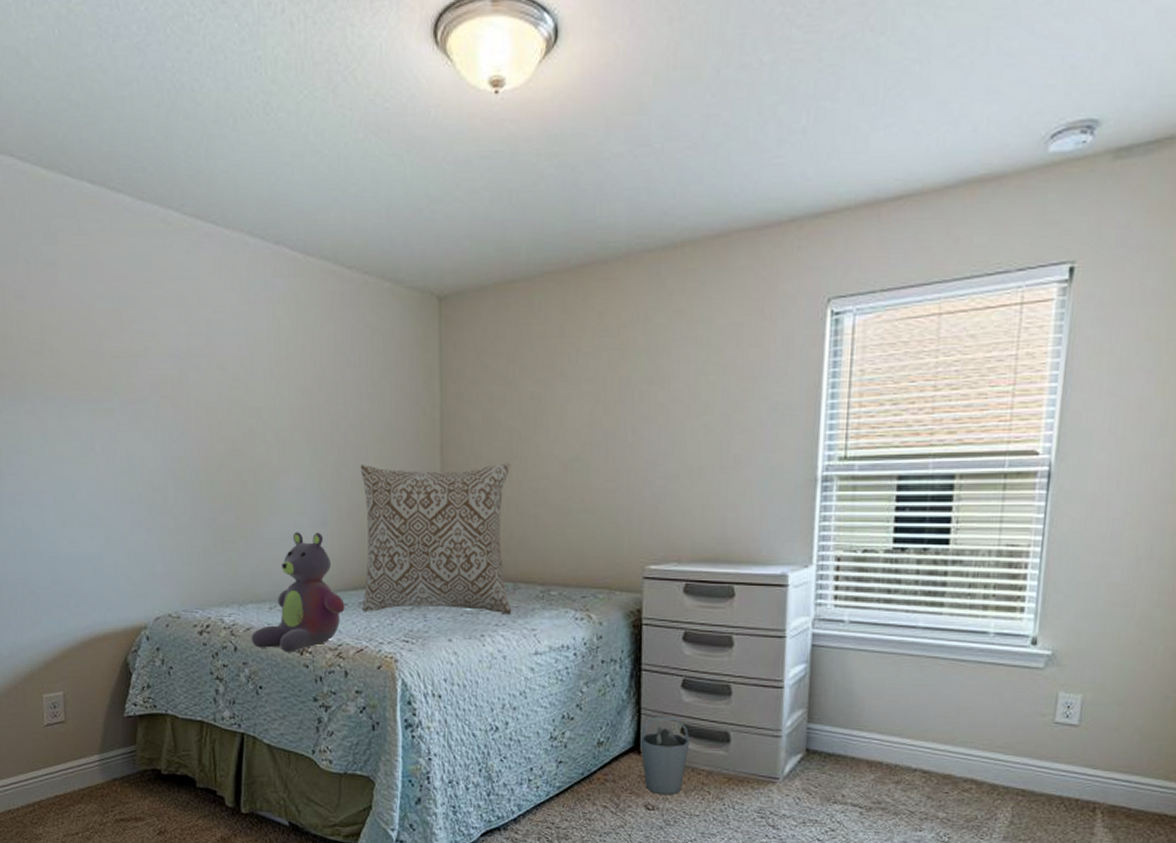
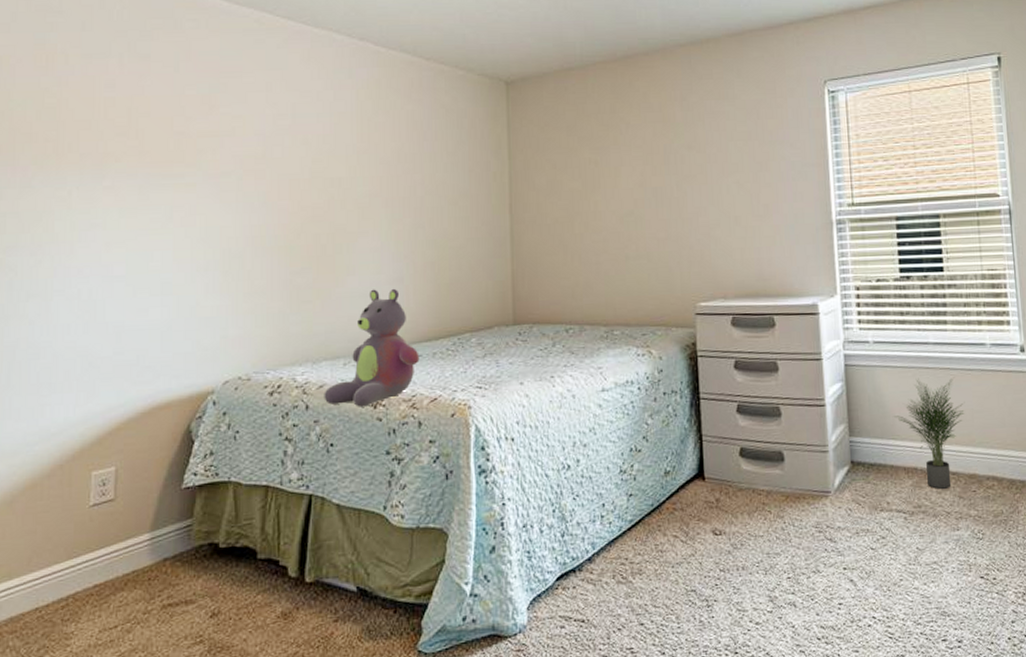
pillow: present [360,463,512,615] -> none [435,218,579,362]
trash bin: present [640,717,690,795] -> none [703,441,749,519]
potted plant: none [863,667,949,787] -> present [894,377,965,489]

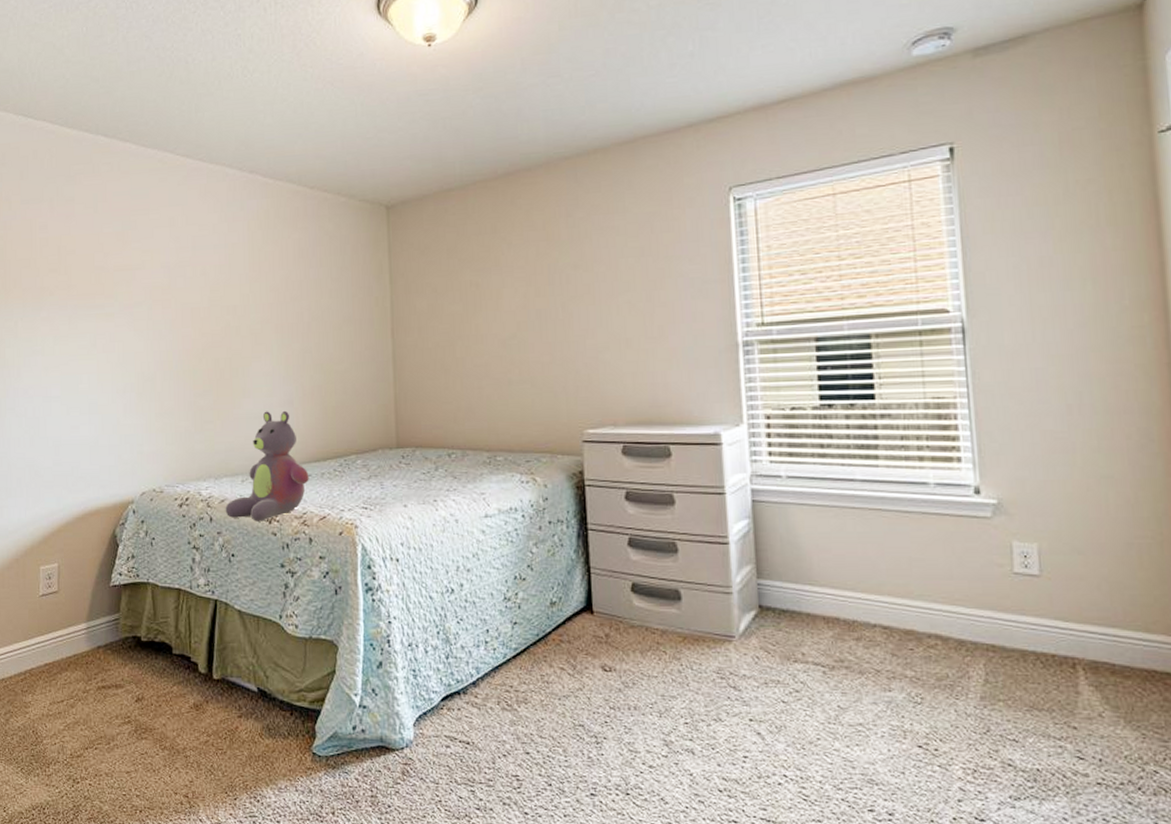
potted plant: present [894,377,965,489] -> none [811,519,900,644]

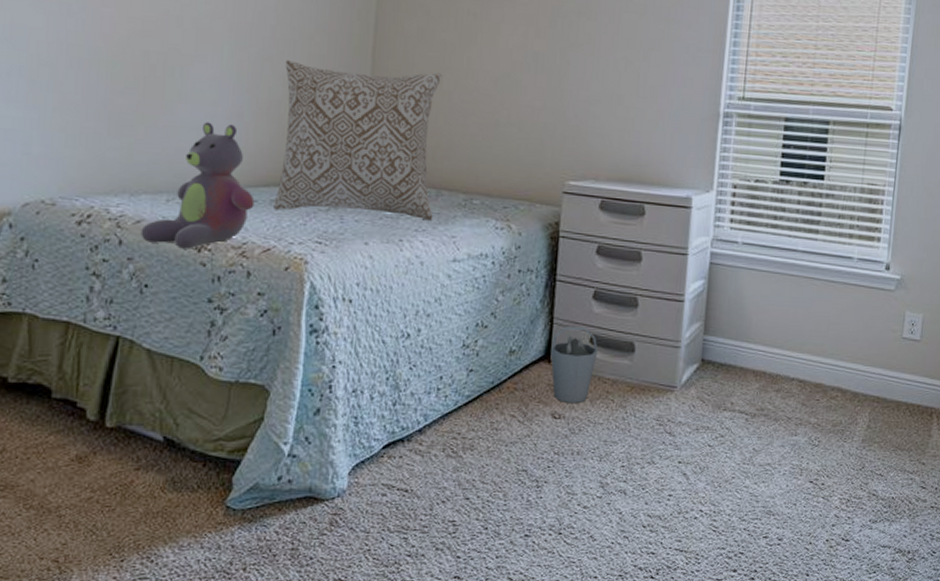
pillow: none [321,342,462,482] -> present [272,60,443,221]
trash bin: none [592,576,642,656] -> present [550,326,598,404]

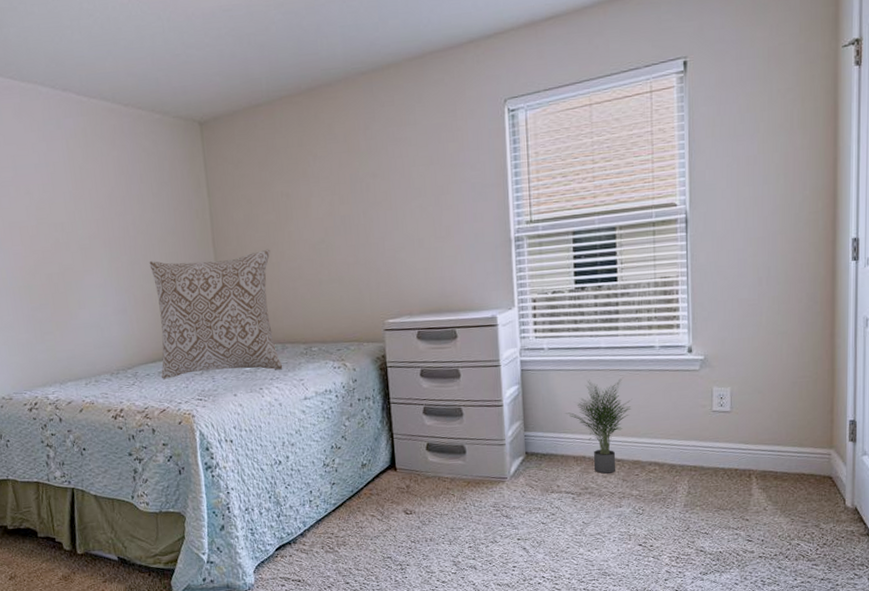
stuffed bear: present [140,121,255,249] -> none [72,318,148,419]
trash bin: present [550,326,598,404] -> none [395,438,435,501]
potted plant: none [751,285,821,395] -> present [566,377,632,474]

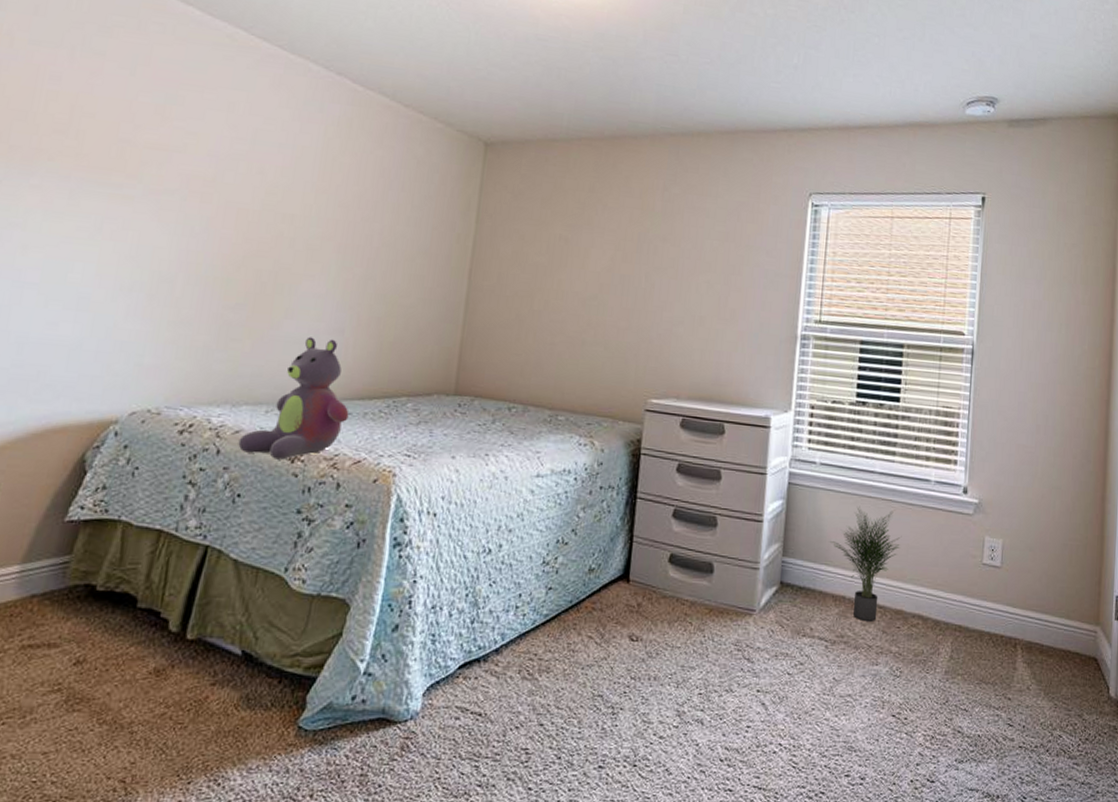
stuffed bear: none [72,318,148,419] -> present [238,336,349,460]
pillow: present [149,249,283,379] -> none [365,280,534,436]

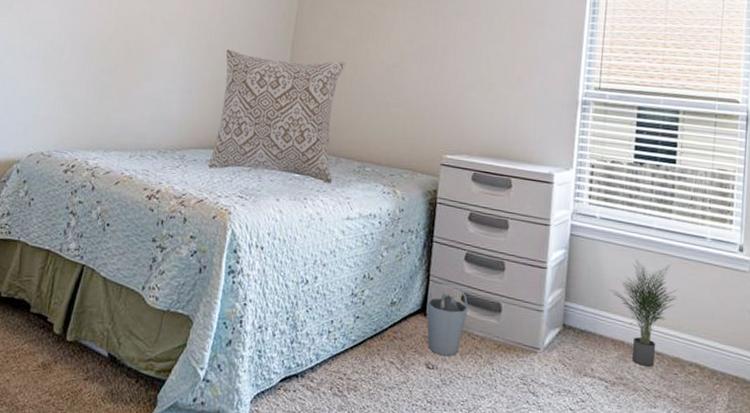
stuffed bear: present [238,336,349,460] -> none [108,95,195,197]
pillow: none [365,280,534,436] -> present [207,49,346,183]
trash bin: none [629,545,677,626] -> present [426,283,468,357]

